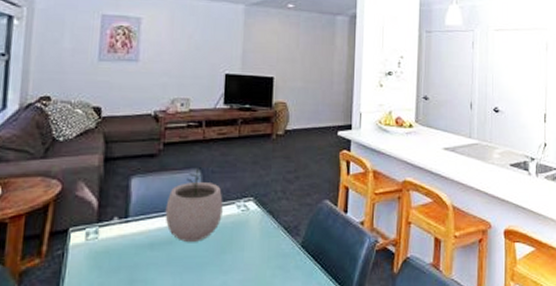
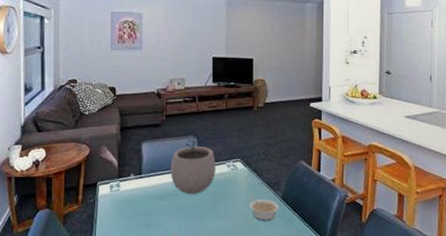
legume: none [262,243,298,274] -> present [249,195,279,221]

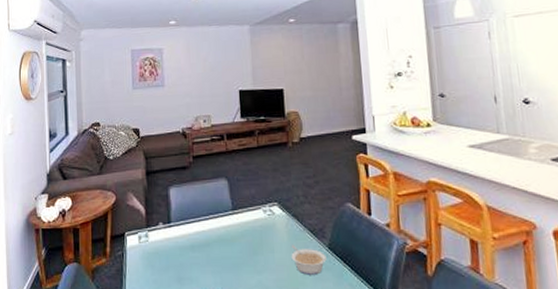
plant pot: present [170,135,216,194] -> none [200,177,251,244]

